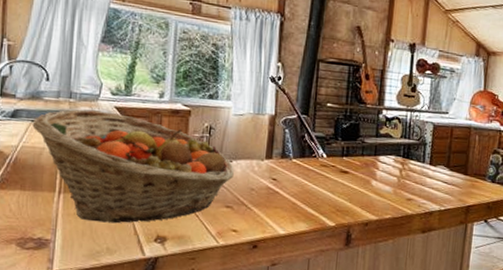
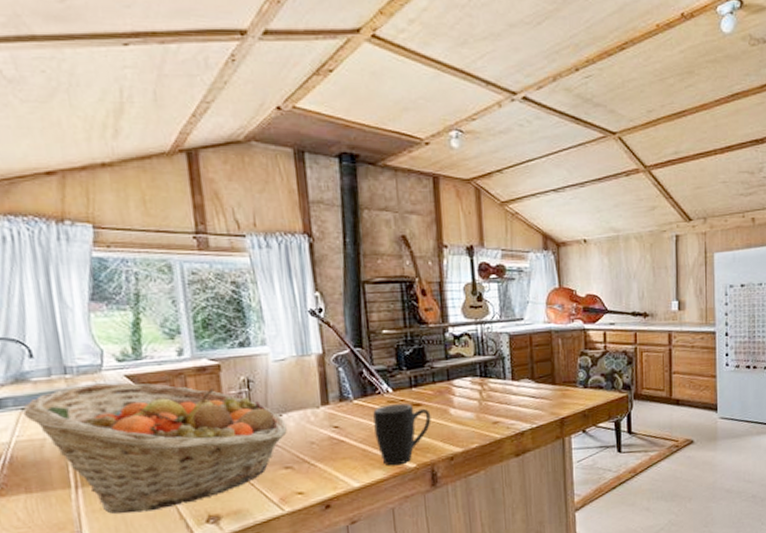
mug: none [305,168,355,222] -> present [373,403,431,466]

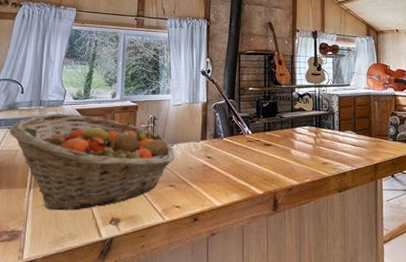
mug: present [373,403,431,466] -> none [236,143,277,191]

